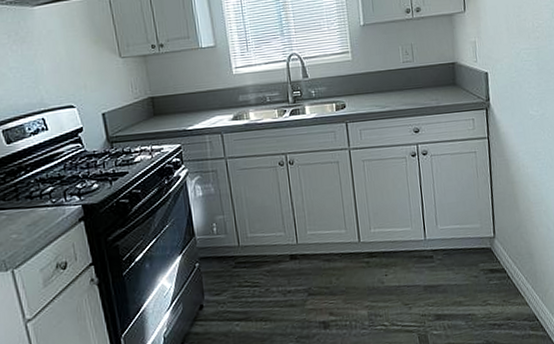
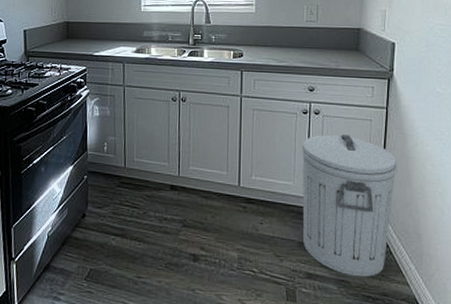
trash can: none [414,170,505,308] -> present [301,134,397,278]

